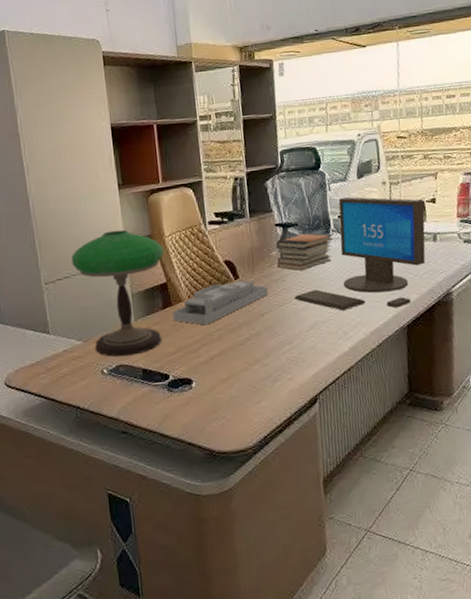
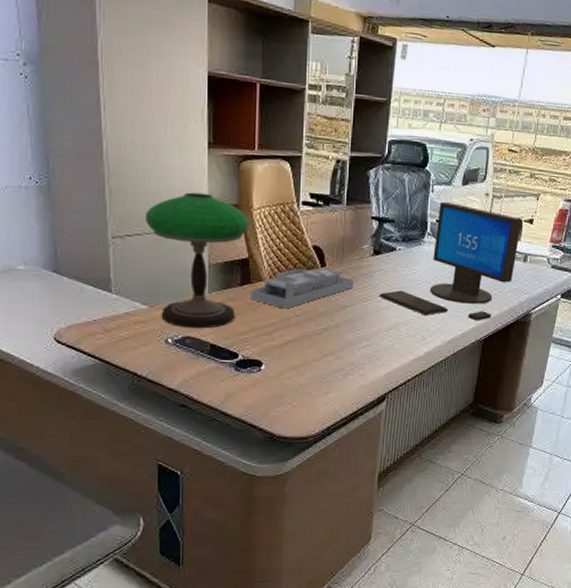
book stack: present [275,232,334,271] -> none [368,231,428,270]

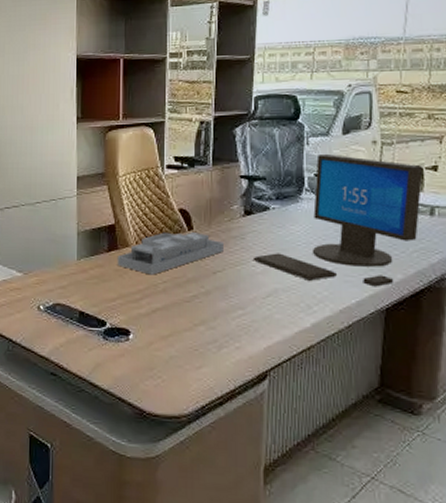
table lamp: present [146,192,251,329] -> none [22,164,116,296]

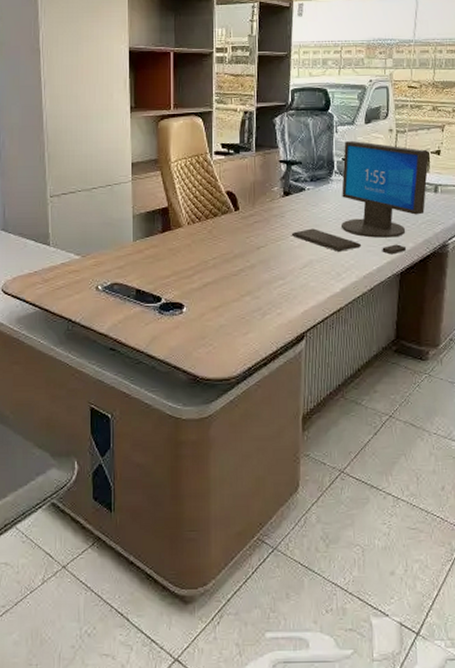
desk organizer: present [117,232,224,275] -> none [171,212,266,253]

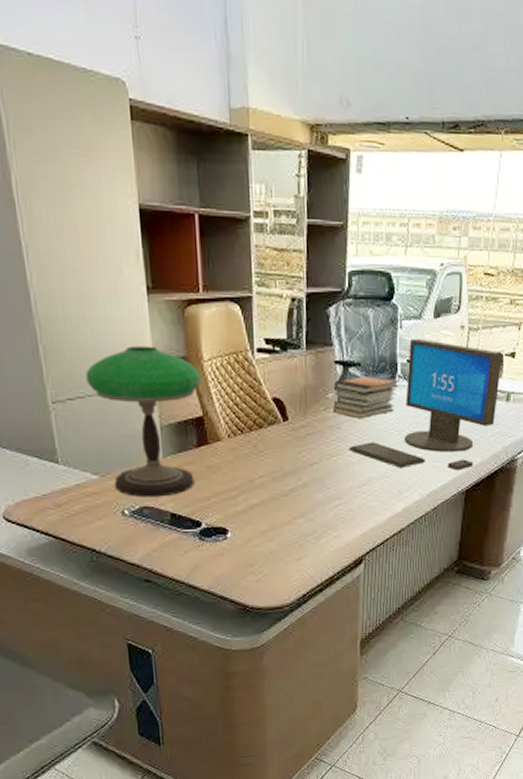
table lamp: none [78,151,169,275] -> present [86,346,202,498]
book stack: none [278,171,336,209] -> present [333,375,400,419]

